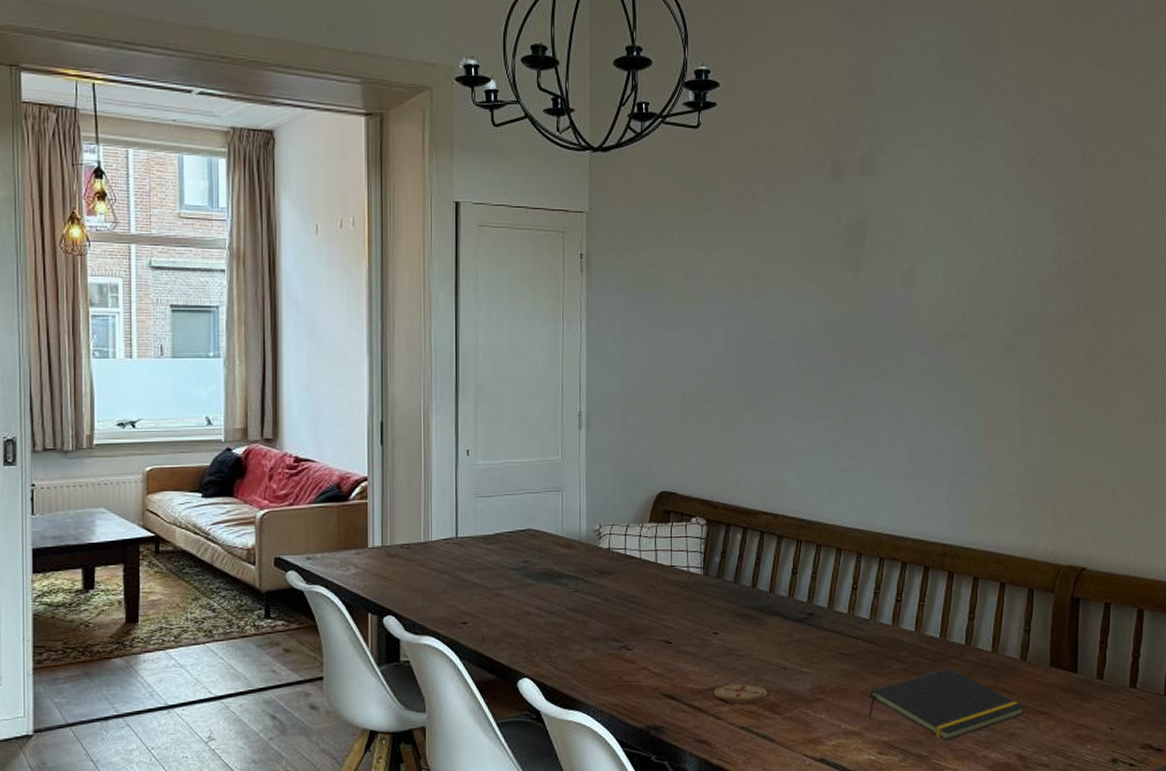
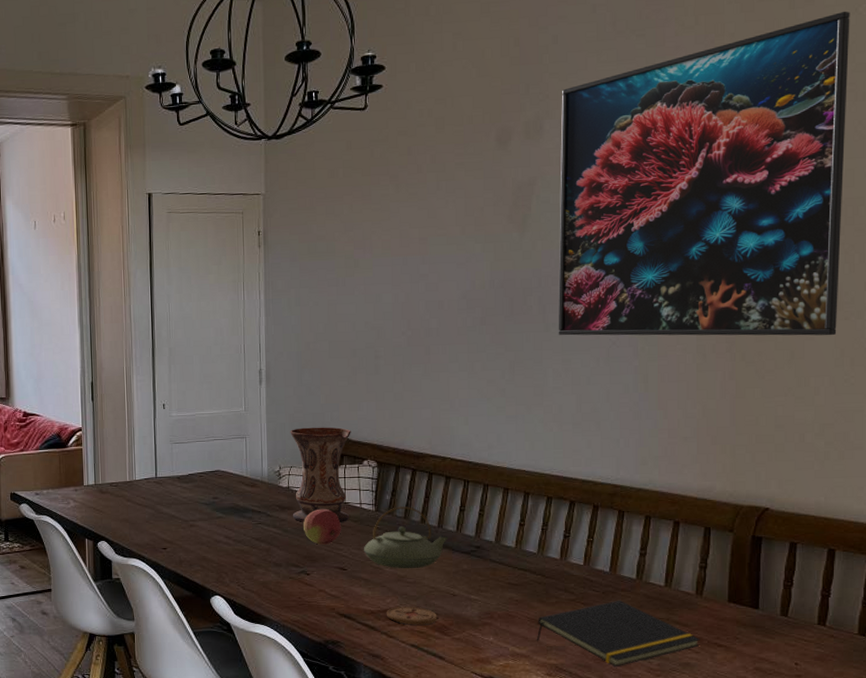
vase: none [612,479,679,589] -> present [290,427,351,522]
fruit: none [625,573,668,615] -> present [303,508,342,545]
teapot: none [690,569,781,641] -> present [363,506,450,569]
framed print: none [890,75,1150,393] -> present [558,11,850,336]

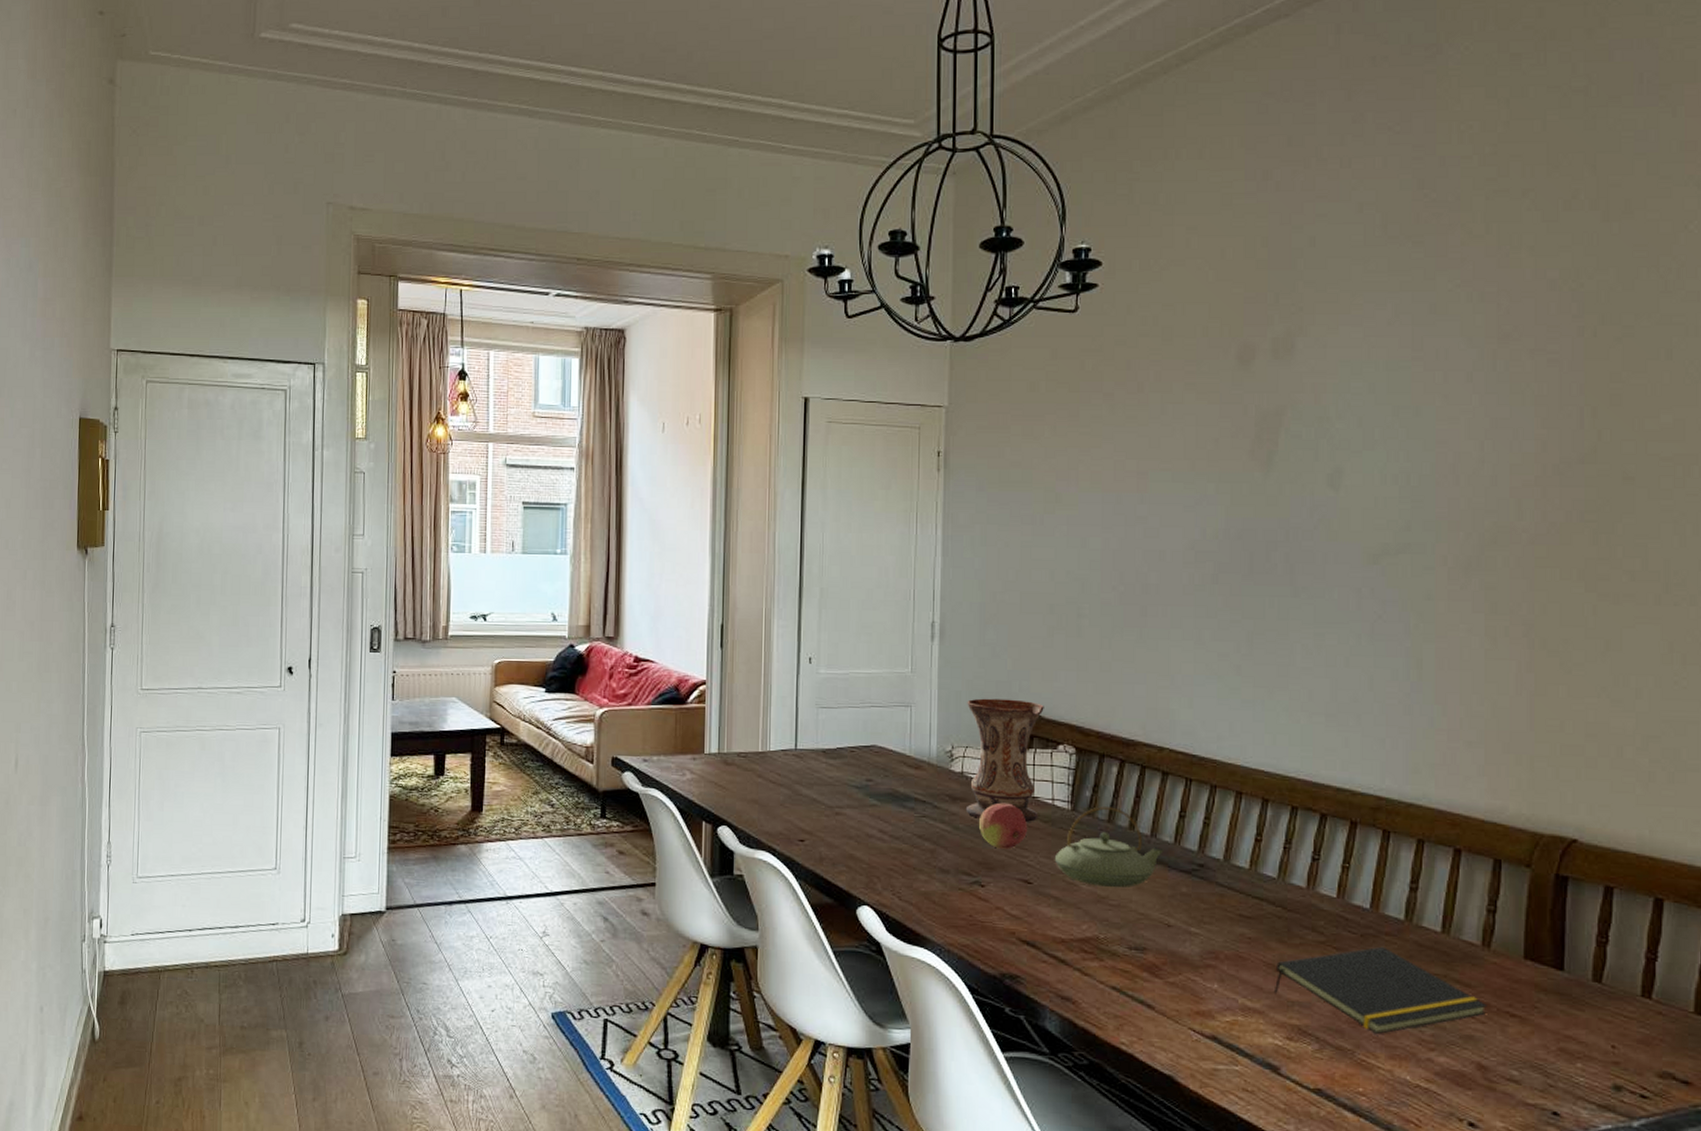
coaster: present [386,606,437,625] -> none [1081,935,1147,962]
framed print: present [558,11,850,336] -> none [1309,227,1679,625]

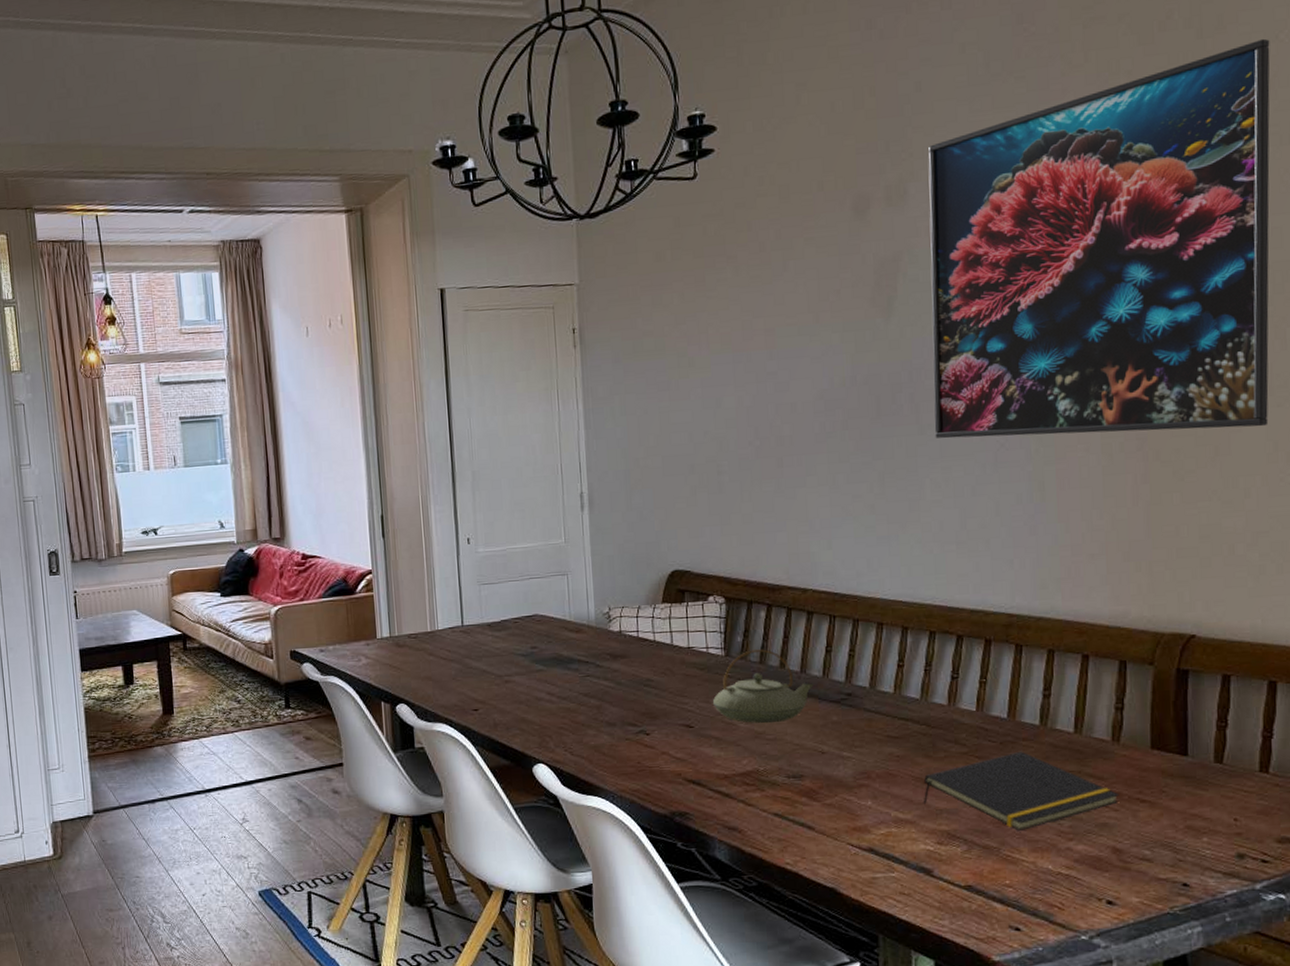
vase: present [965,698,1044,822] -> none [619,558,695,673]
fruit: present [979,802,1028,849] -> none [640,655,686,699]
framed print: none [1309,227,1679,625] -> present [928,38,1270,439]

